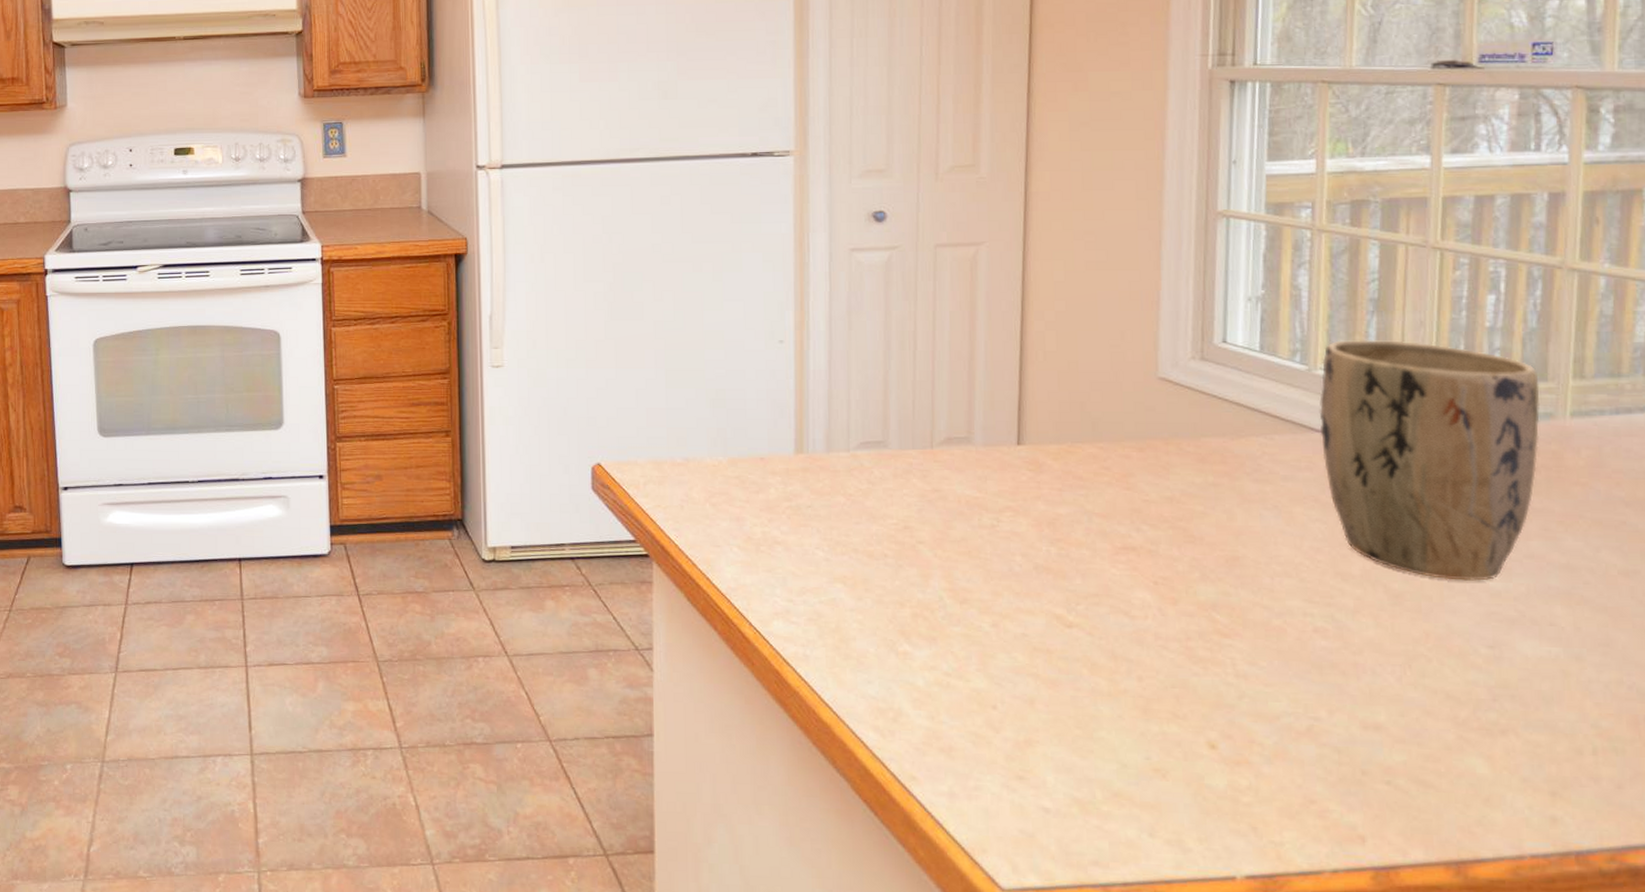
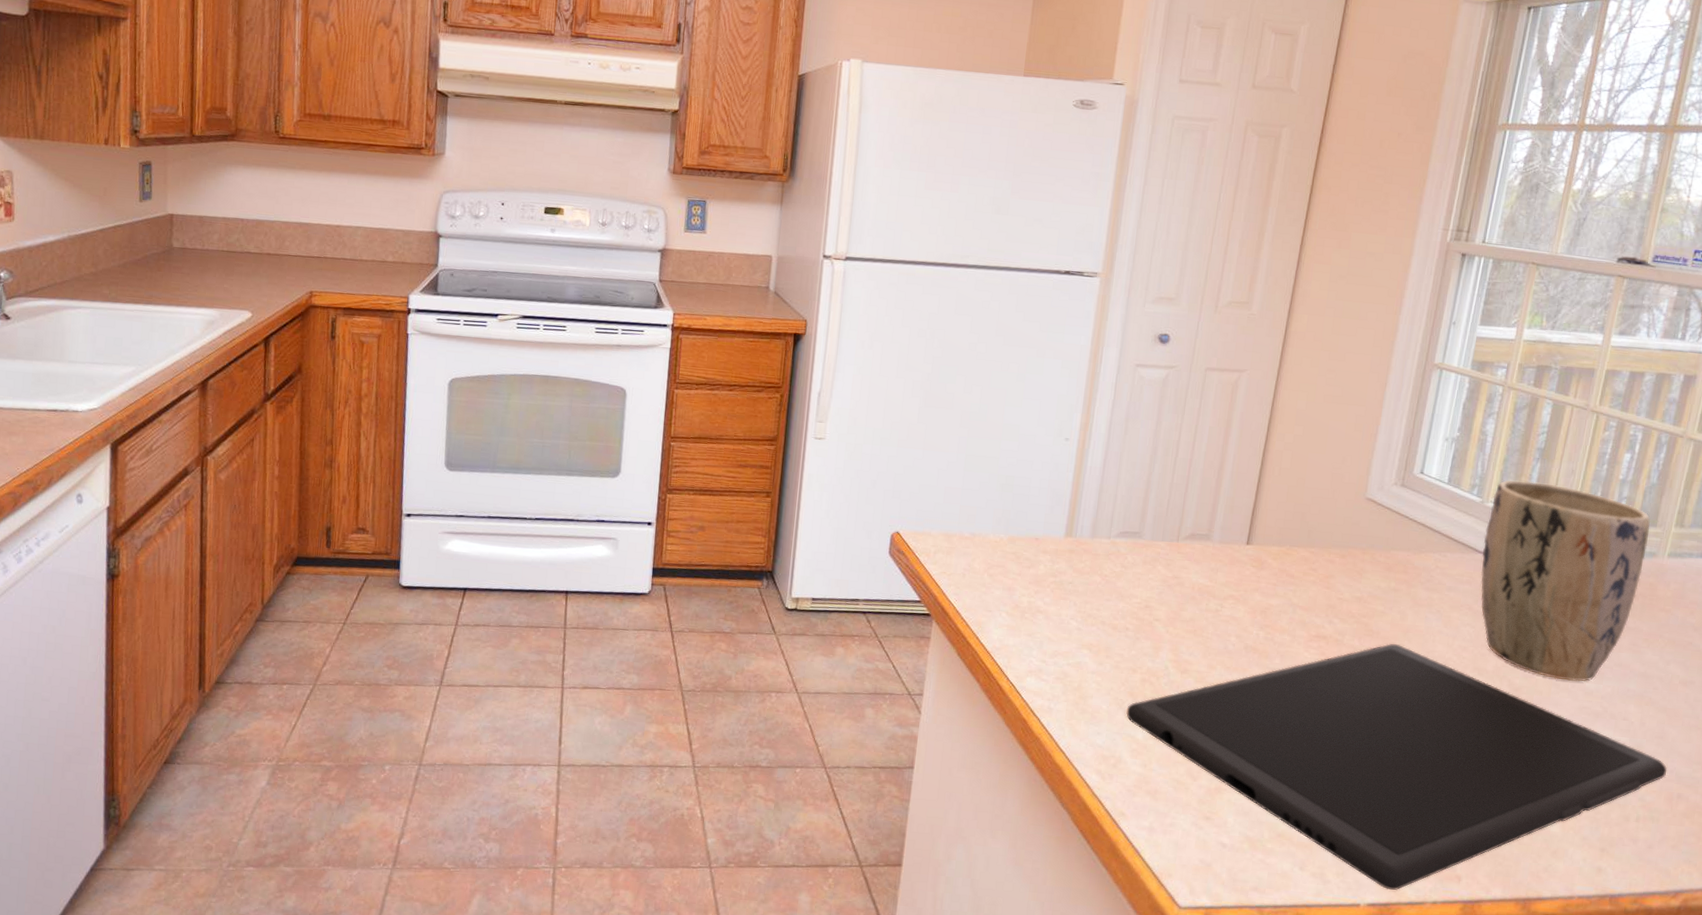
cutting board: none [899,549,1623,858] -> present [1126,643,1667,891]

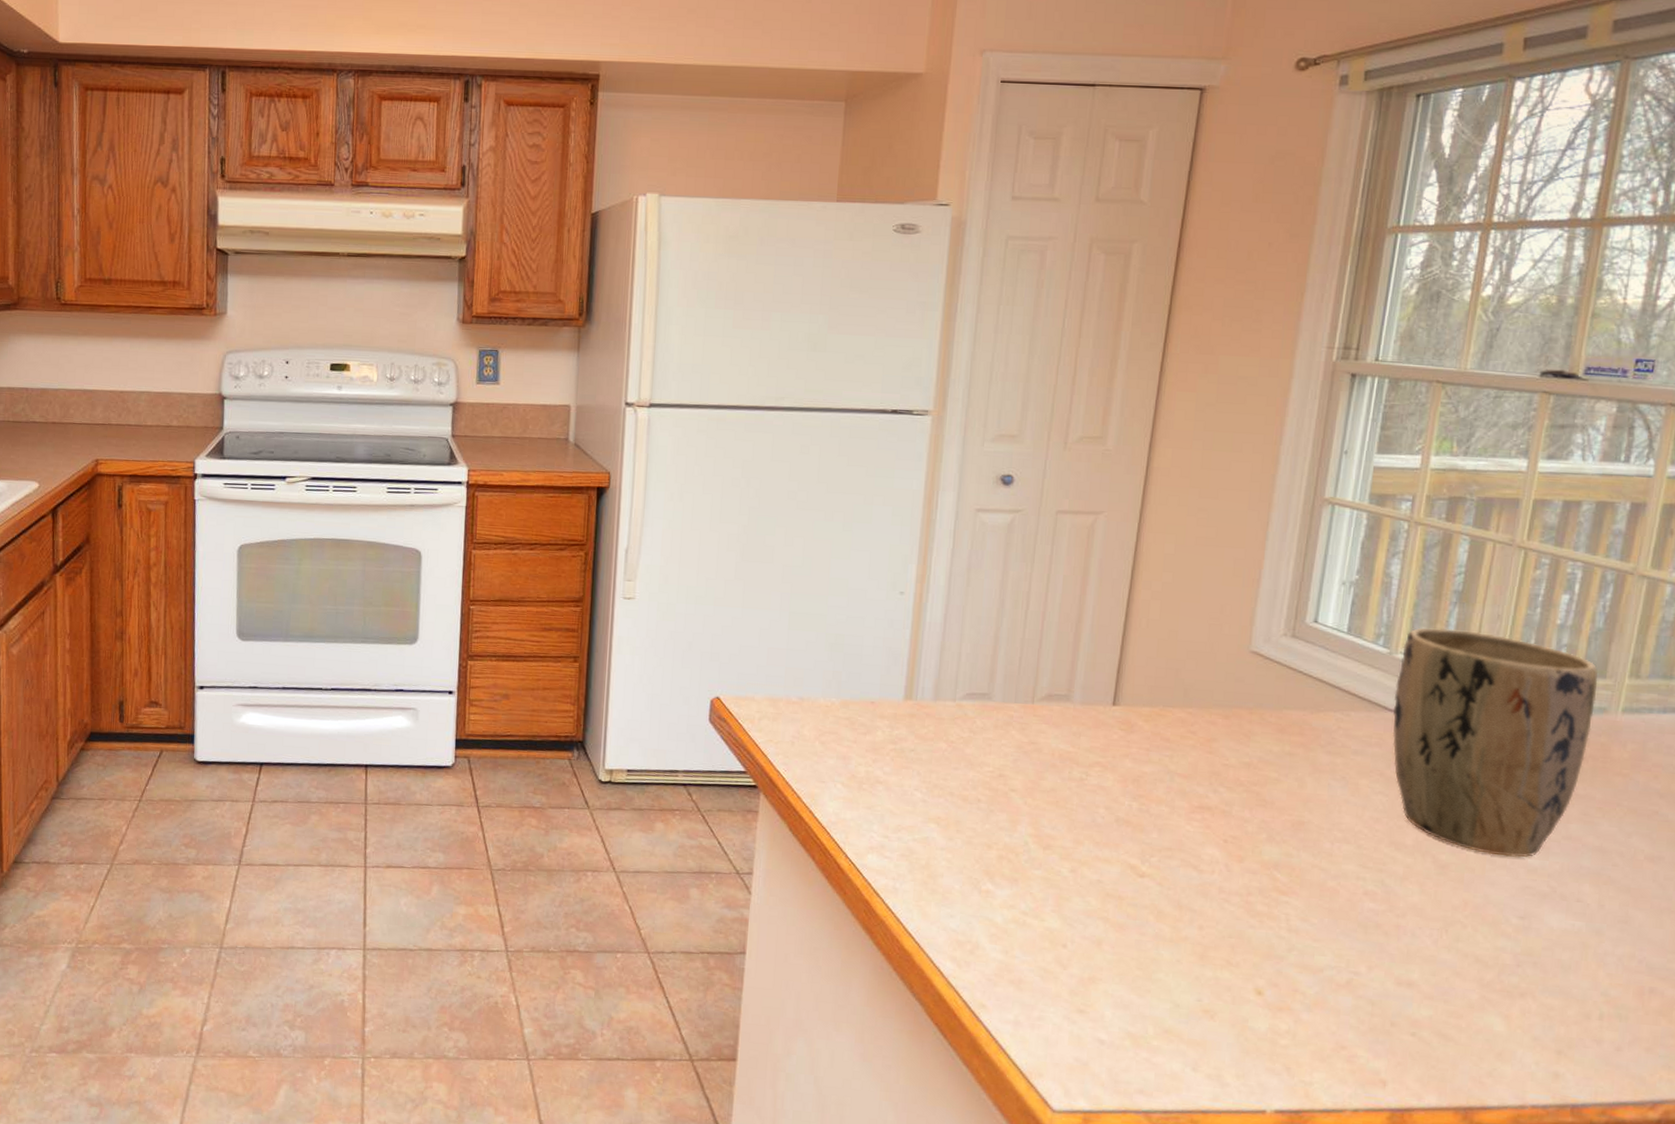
cutting board: present [1126,643,1667,891] -> none [982,814,1634,1096]

